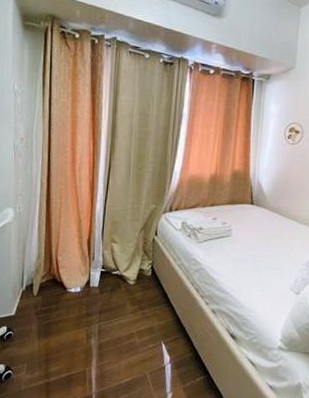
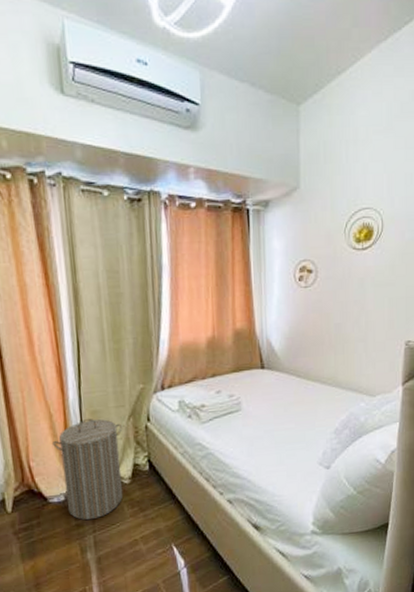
laundry hamper: none [78,226,135,311] -> present [53,418,123,521]

